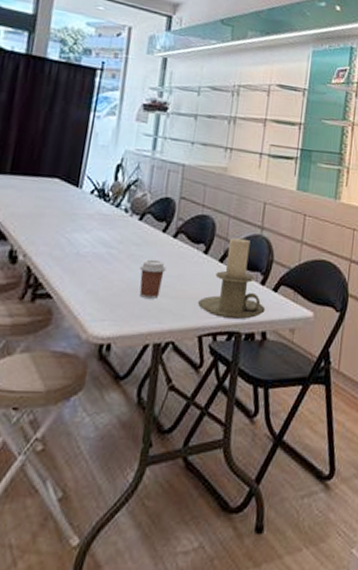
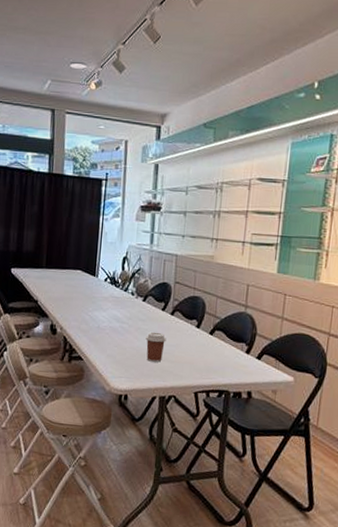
candle holder: present [198,237,266,319] -> none [193,314,251,381]

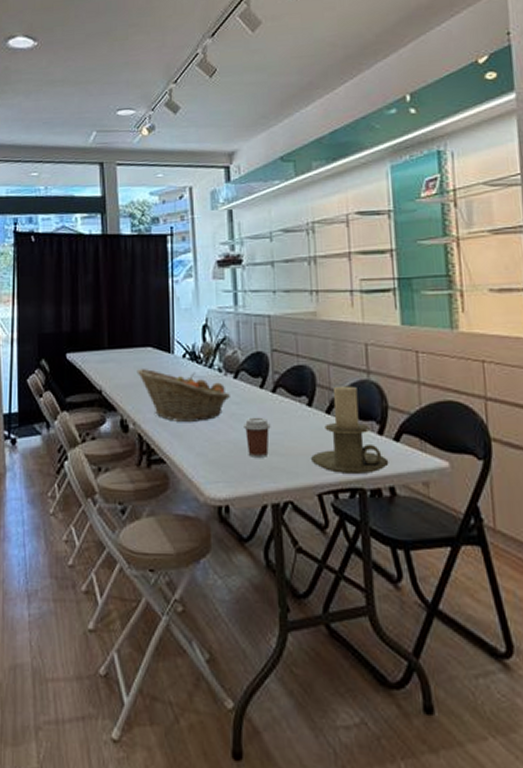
fruit basket: none [67,287,138,332] -> present [136,369,230,422]
candle holder: none [193,314,251,381] -> present [311,386,389,474]

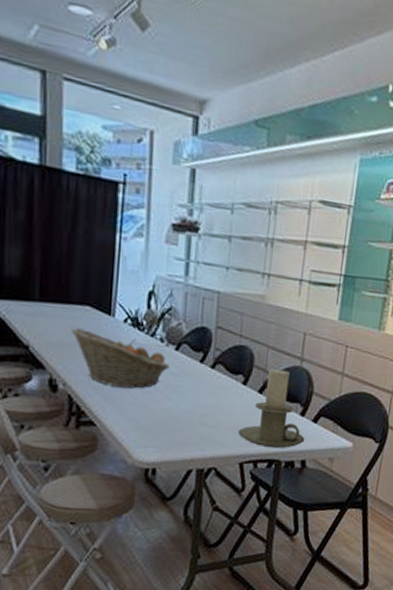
coffee cup: present [243,417,271,457] -> none [179,389,206,428]

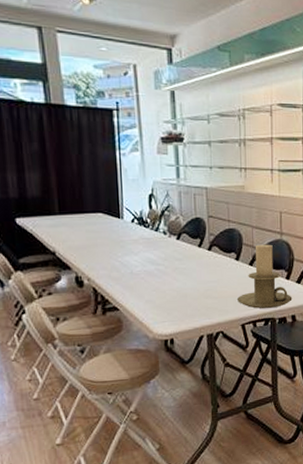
fruit basket: present [71,328,169,389] -> none [88,232,174,276]

